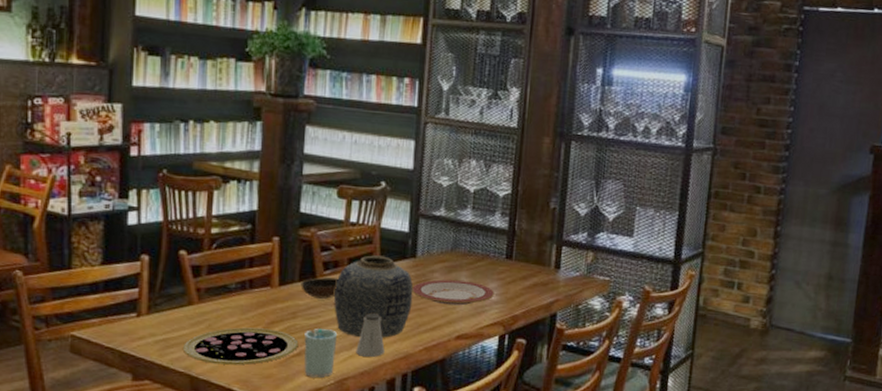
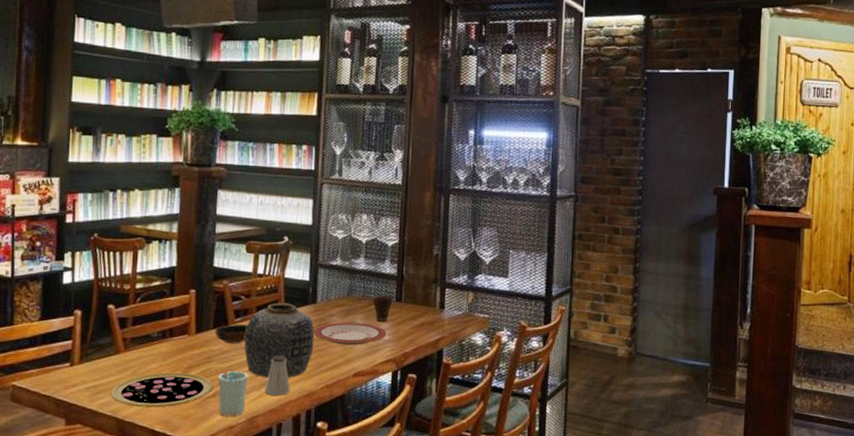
cup: none [478,252,504,281] -> present [371,296,394,322]

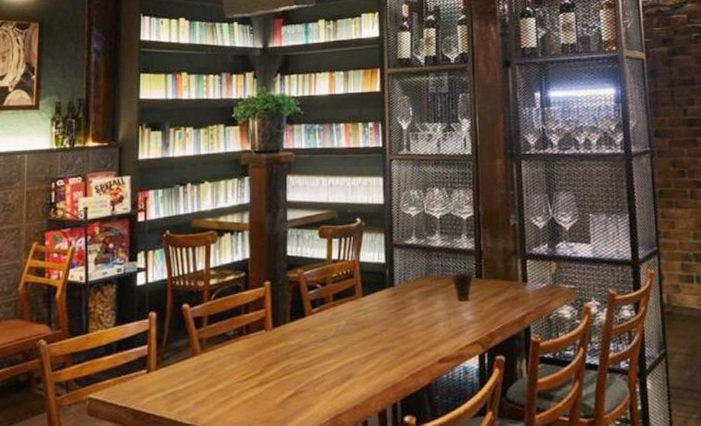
pizza: present [111,372,214,407] -> none [189,371,294,413]
bowl: present [215,324,248,344] -> none [292,315,326,337]
cup: present [218,370,248,417] -> none [299,365,329,418]
vase: present [244,303,315,378] -> none [323,288,395,371]
saltshaker: present [265,355,290,395] -> none [347,346,374,390]
plate: present [313,322,387,346] -> none [393,304,469,330]

